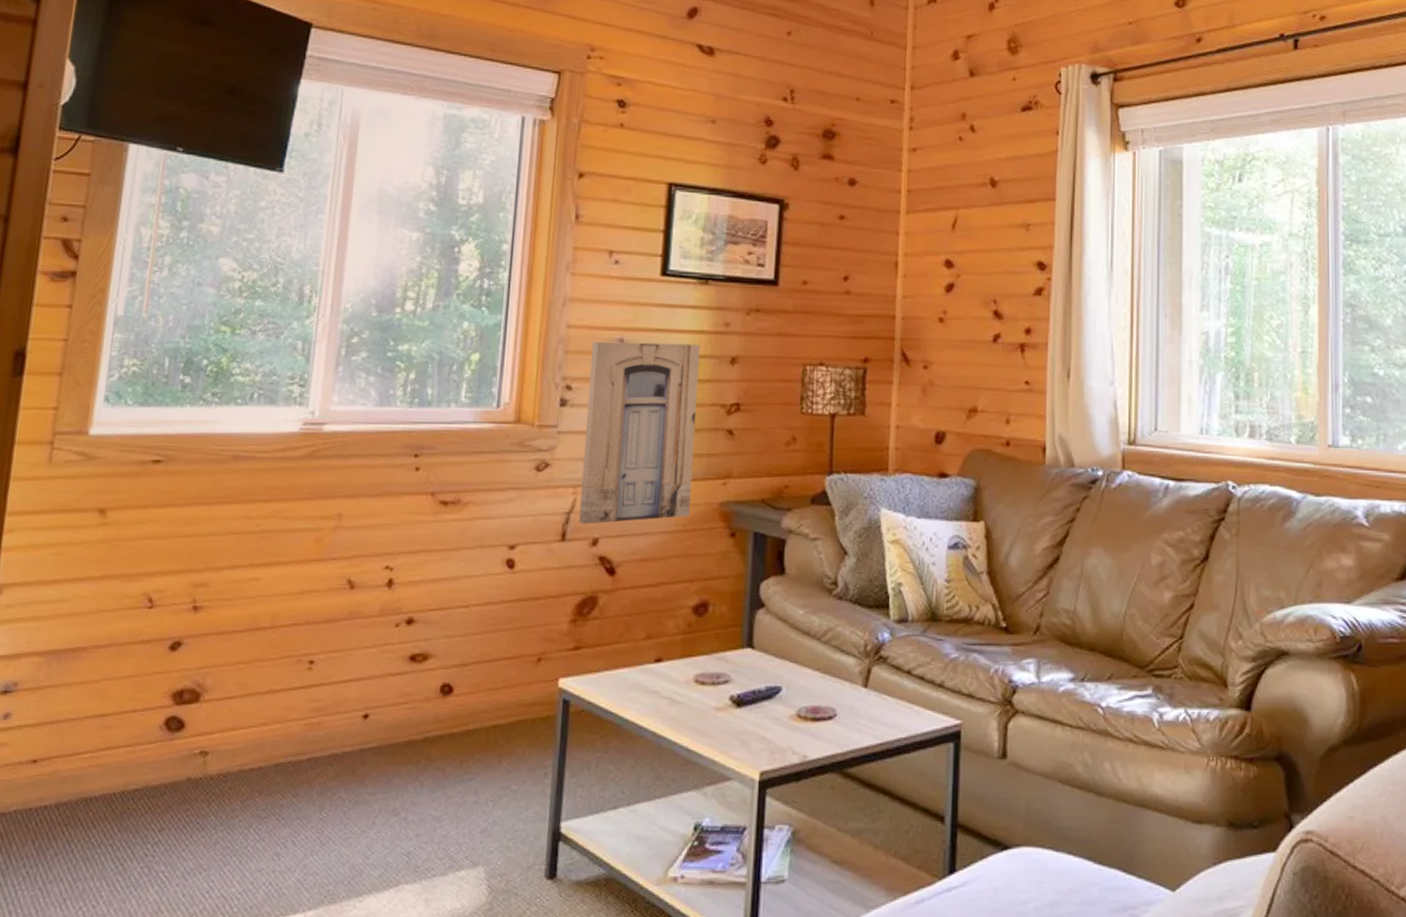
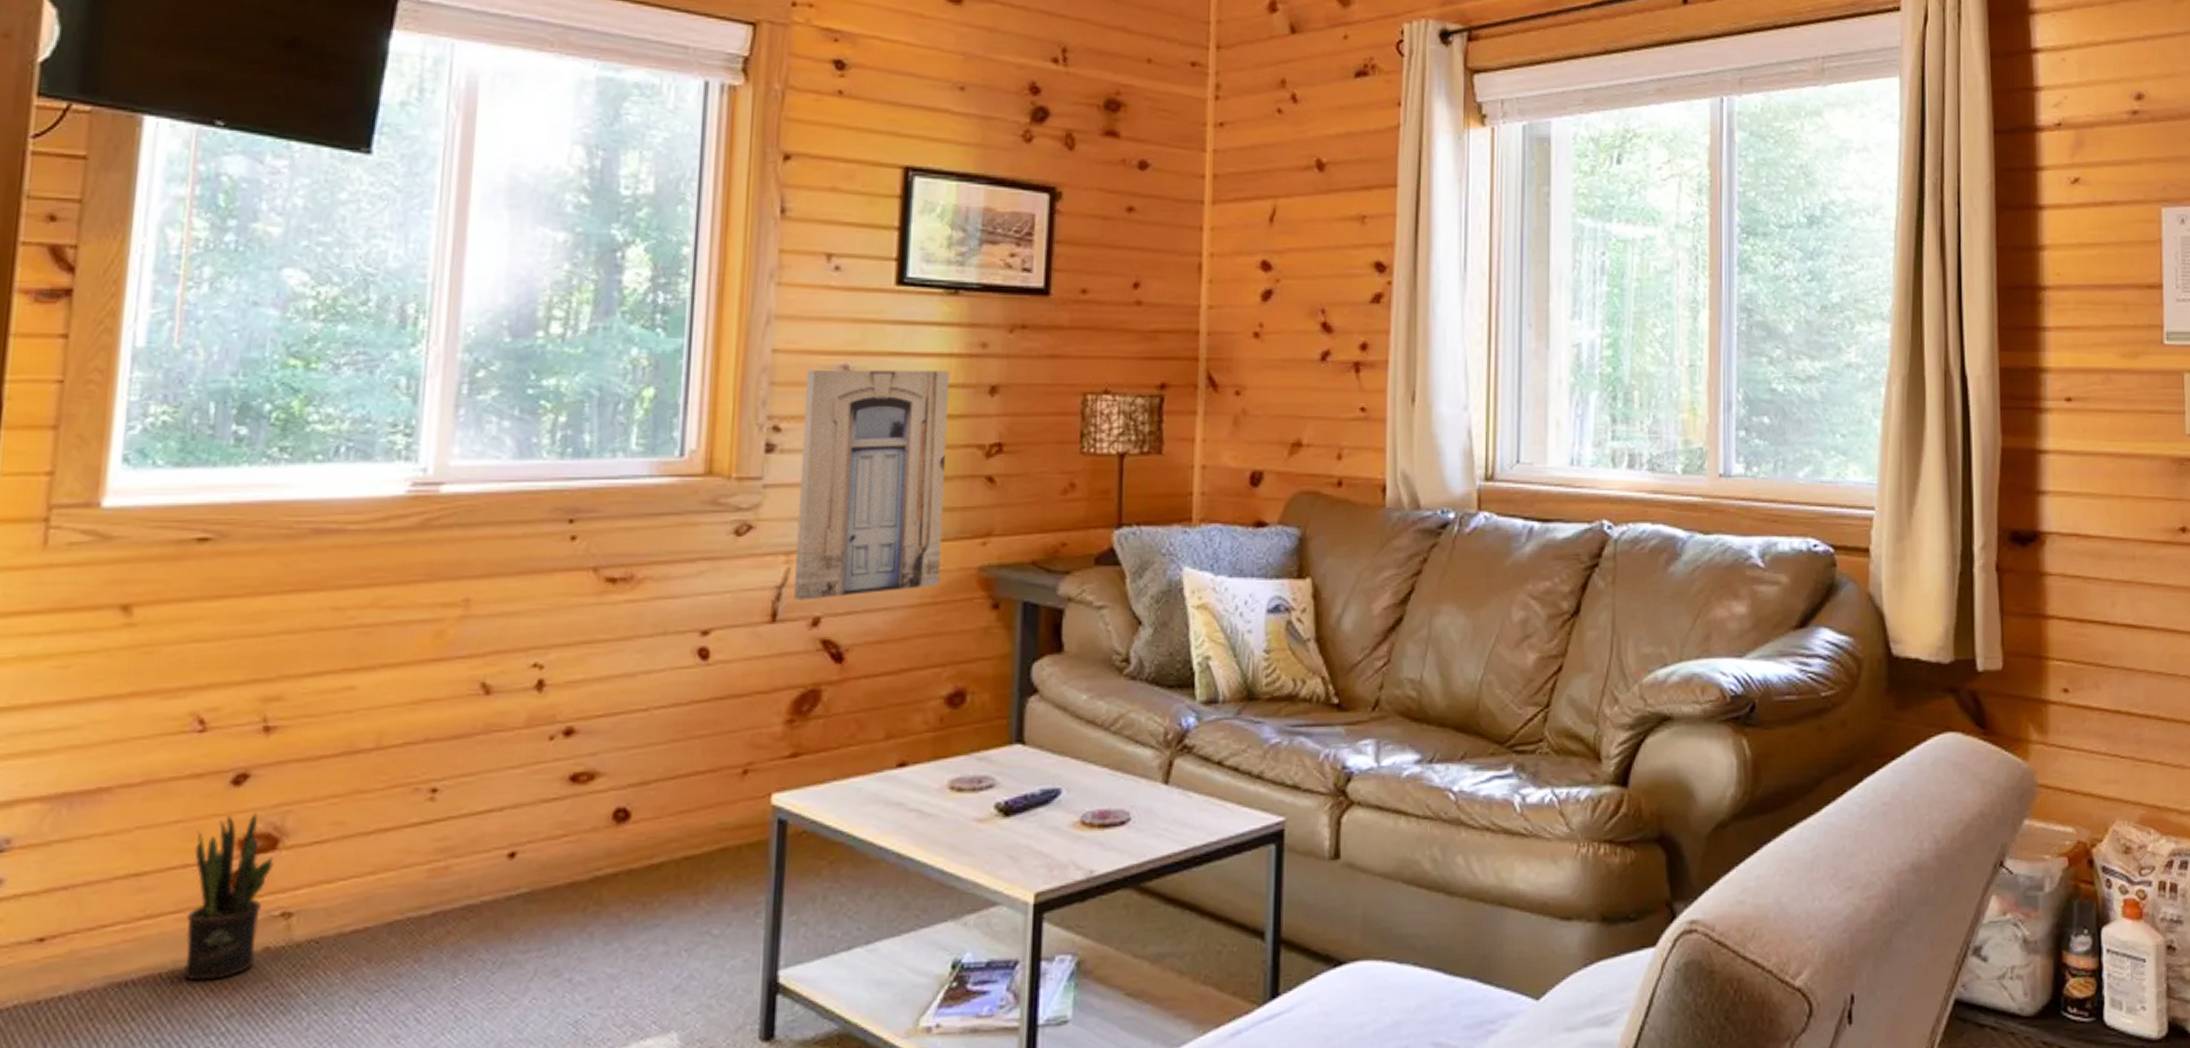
potted plant: none [131,672,197,801] -> present [184,813,274,981]

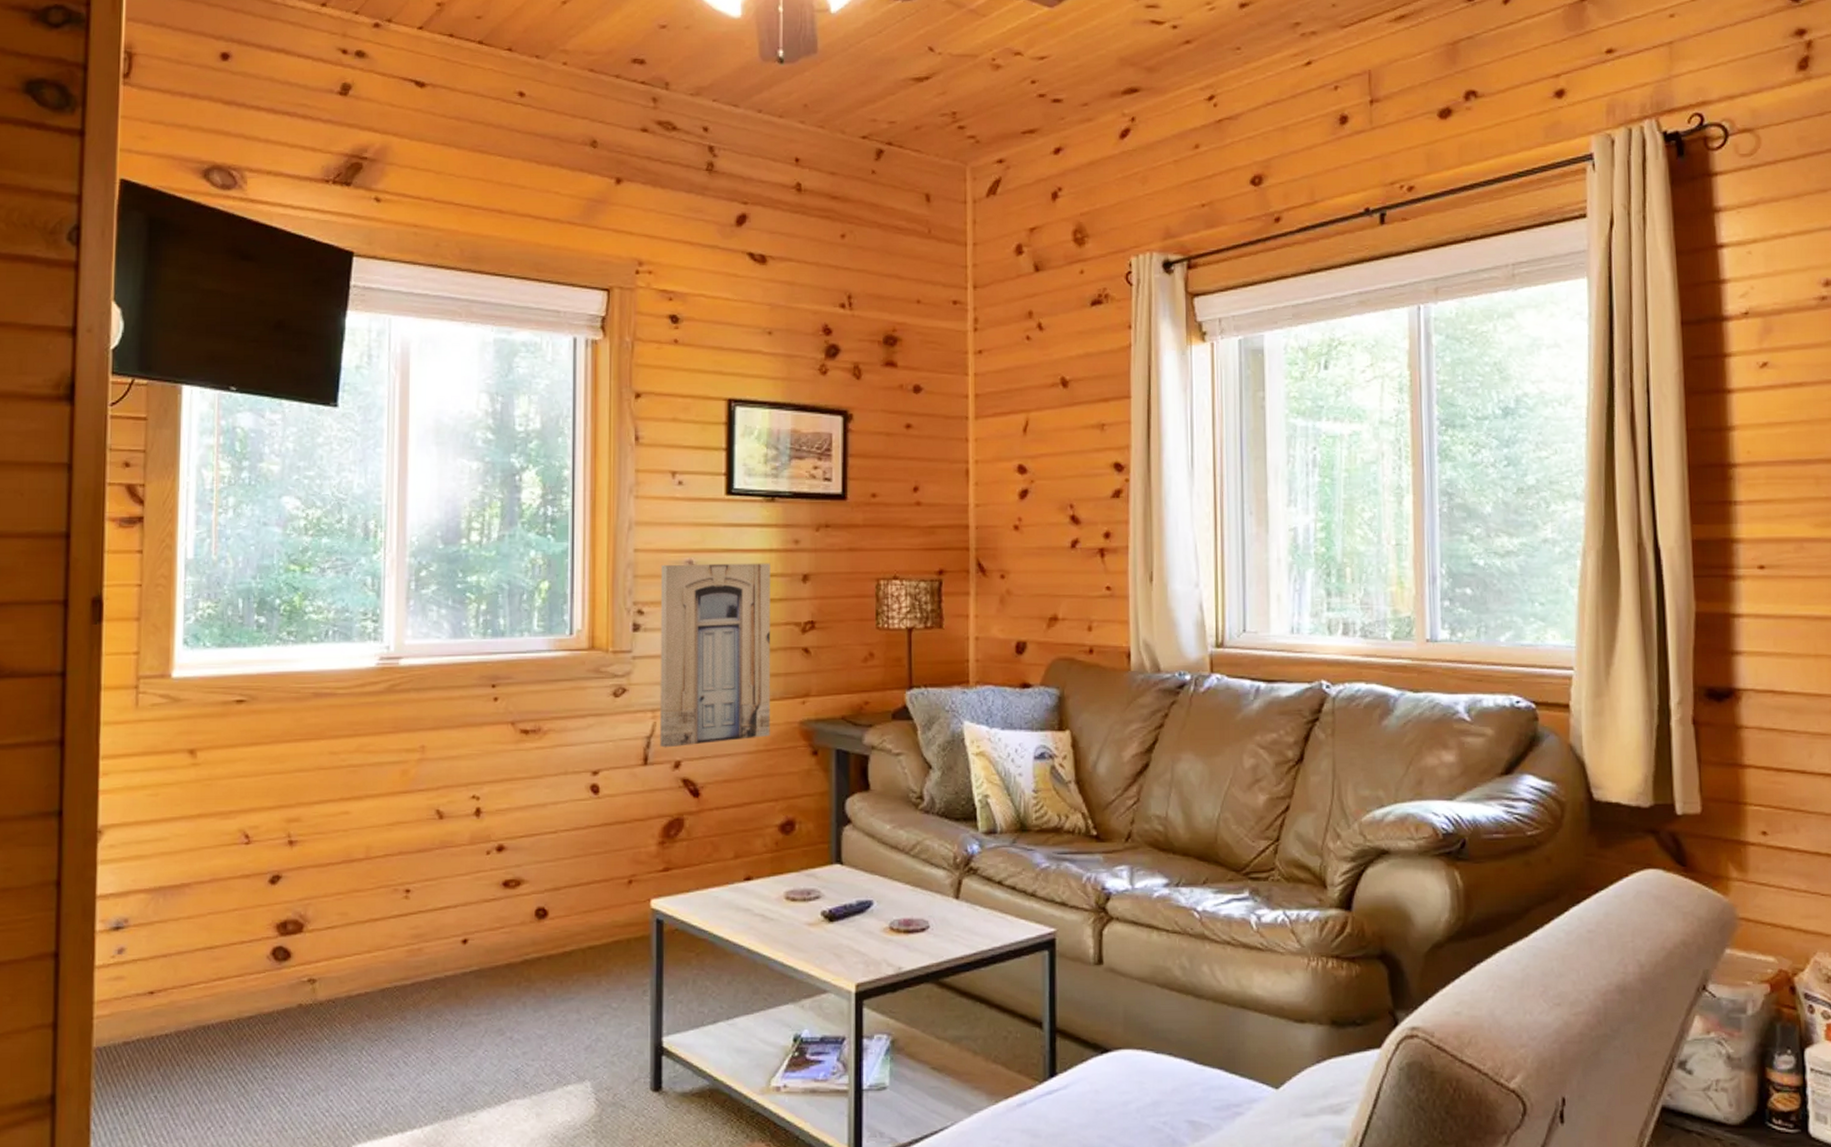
potted plant: present [184,813,274,981] -> none [245,905,301,1027]

